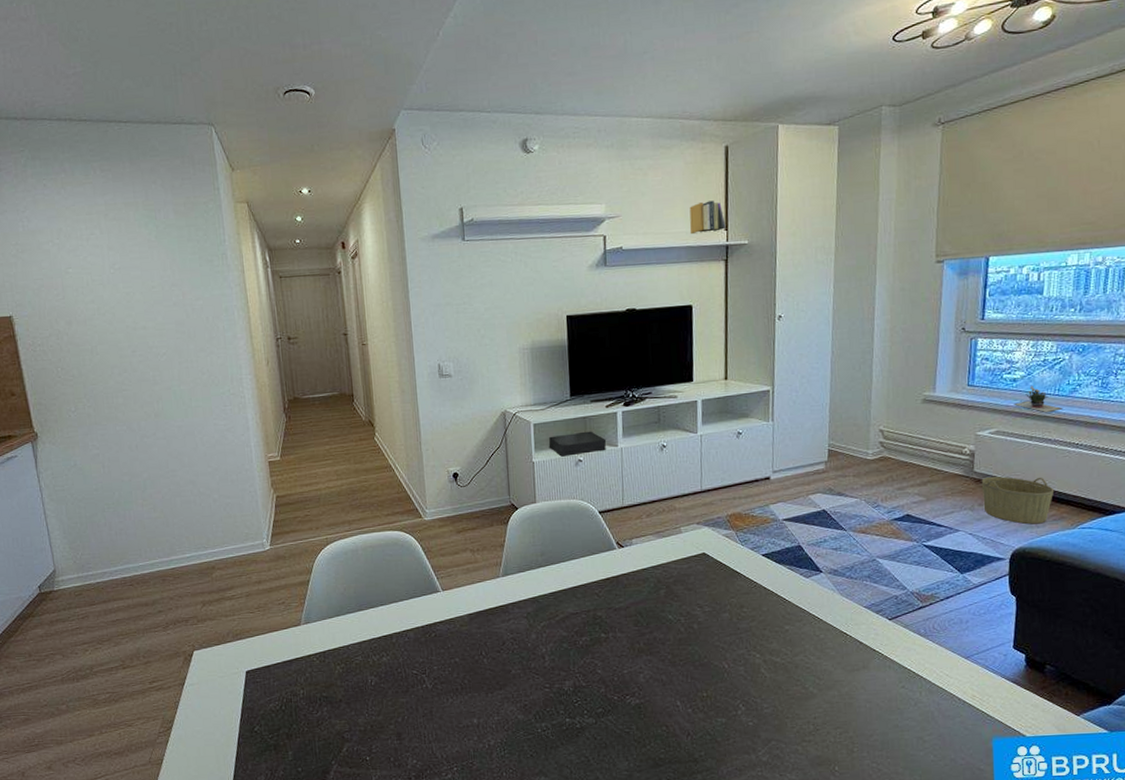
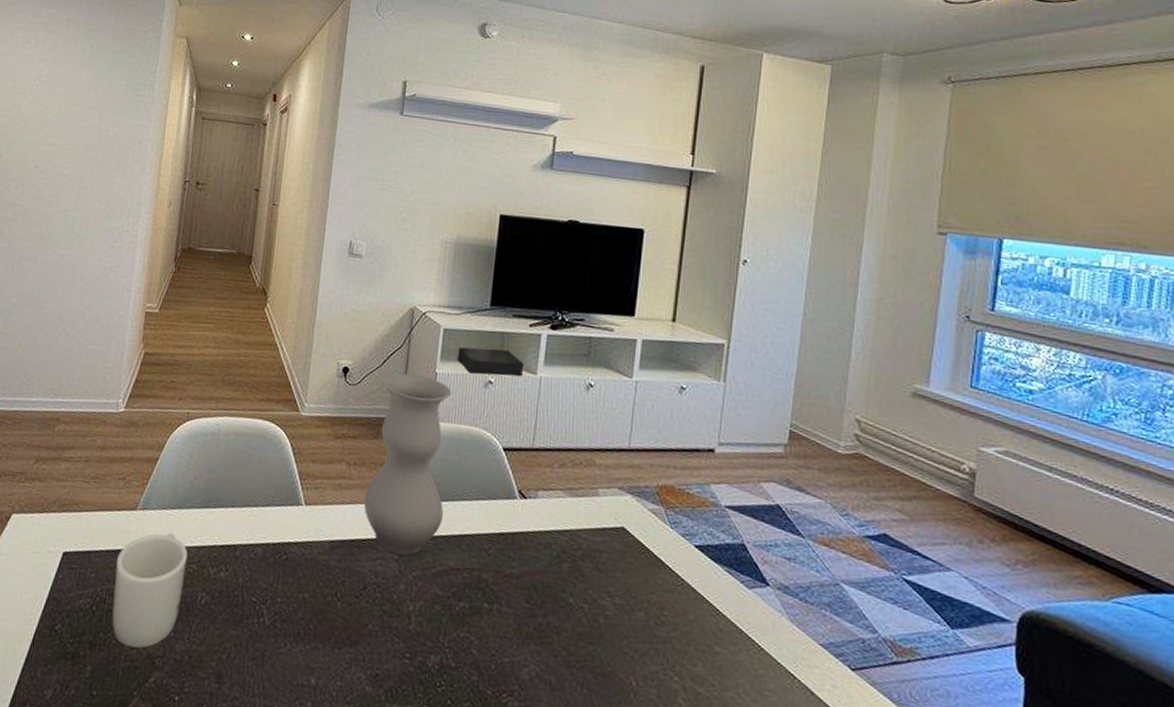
mug: none [293,636,356,730] -> present [111,532,188,649]
vase: none [489,467,559,613] -> present [364,373,452,557]
books: present [689,200,726,235] -> none [650,119,693,154]
basket: present [981,476,1055,525] -> none [983,507,1080,585]
potted flower: present [1014,386,1062,413] -> none [1029,403,1093,442]

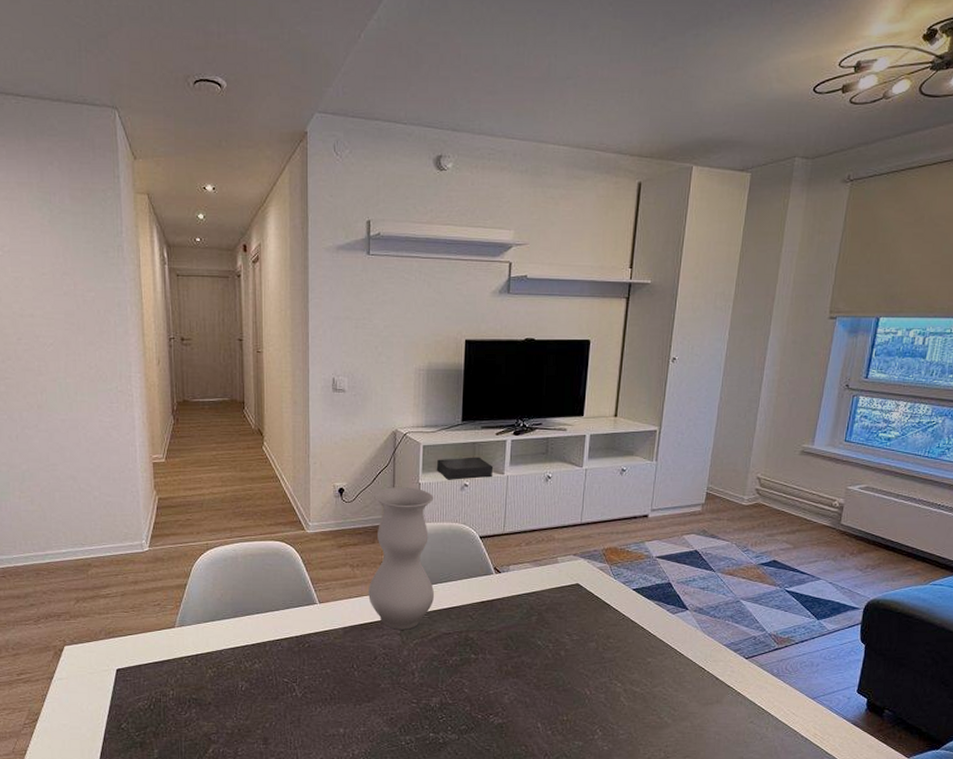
mug: present [111,532,188,649] -> none [164,640,225,730]

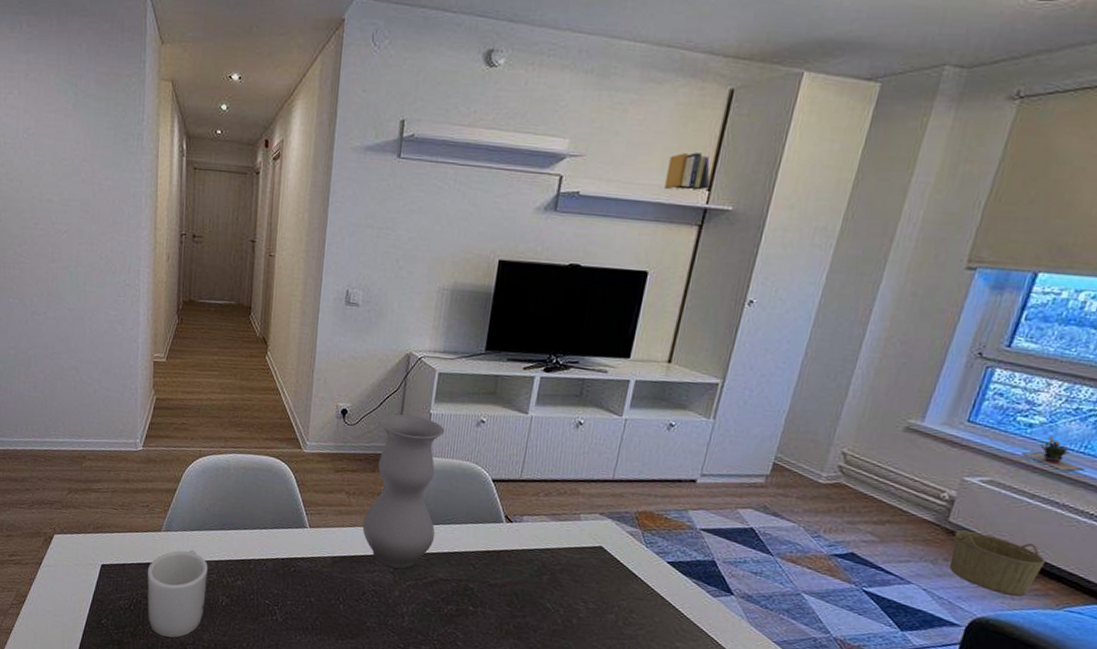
mug: none [164,640,225,730] -> present [147,549,208,638]
game console: present [436,457,494,480] -> none [450,389,517,417]
books: none [595,237,631,269] -> present [663,152,710,191]
basket: none [845,531,913,578] -> present [949,530,1046,597]
potted flower: none [886,446,930,473] -> present [1022,436,1085,472]

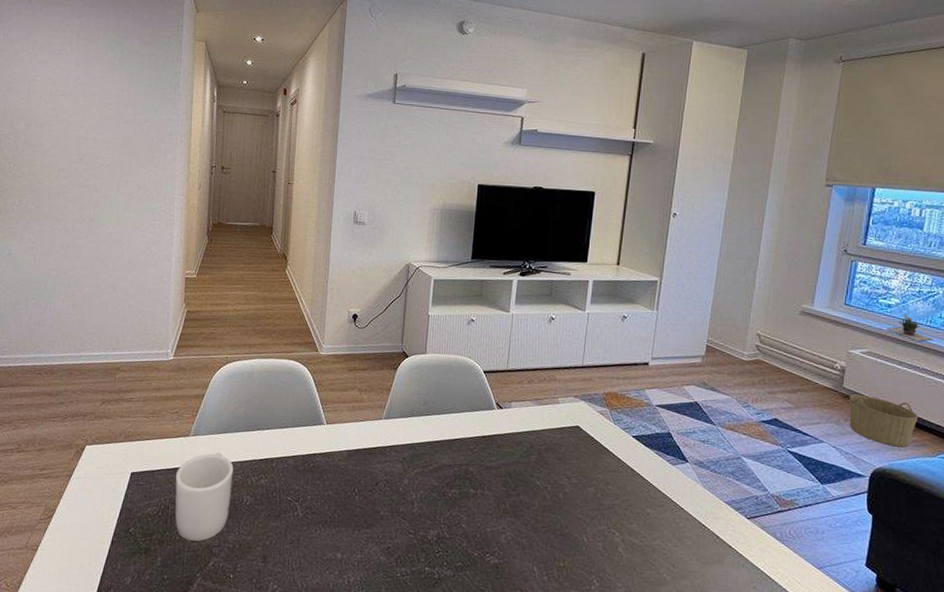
vase: present [362,414,445,570] -> none [374,316,442,458]
books: present [663,152,710,191] -> none [600,100,635,128]

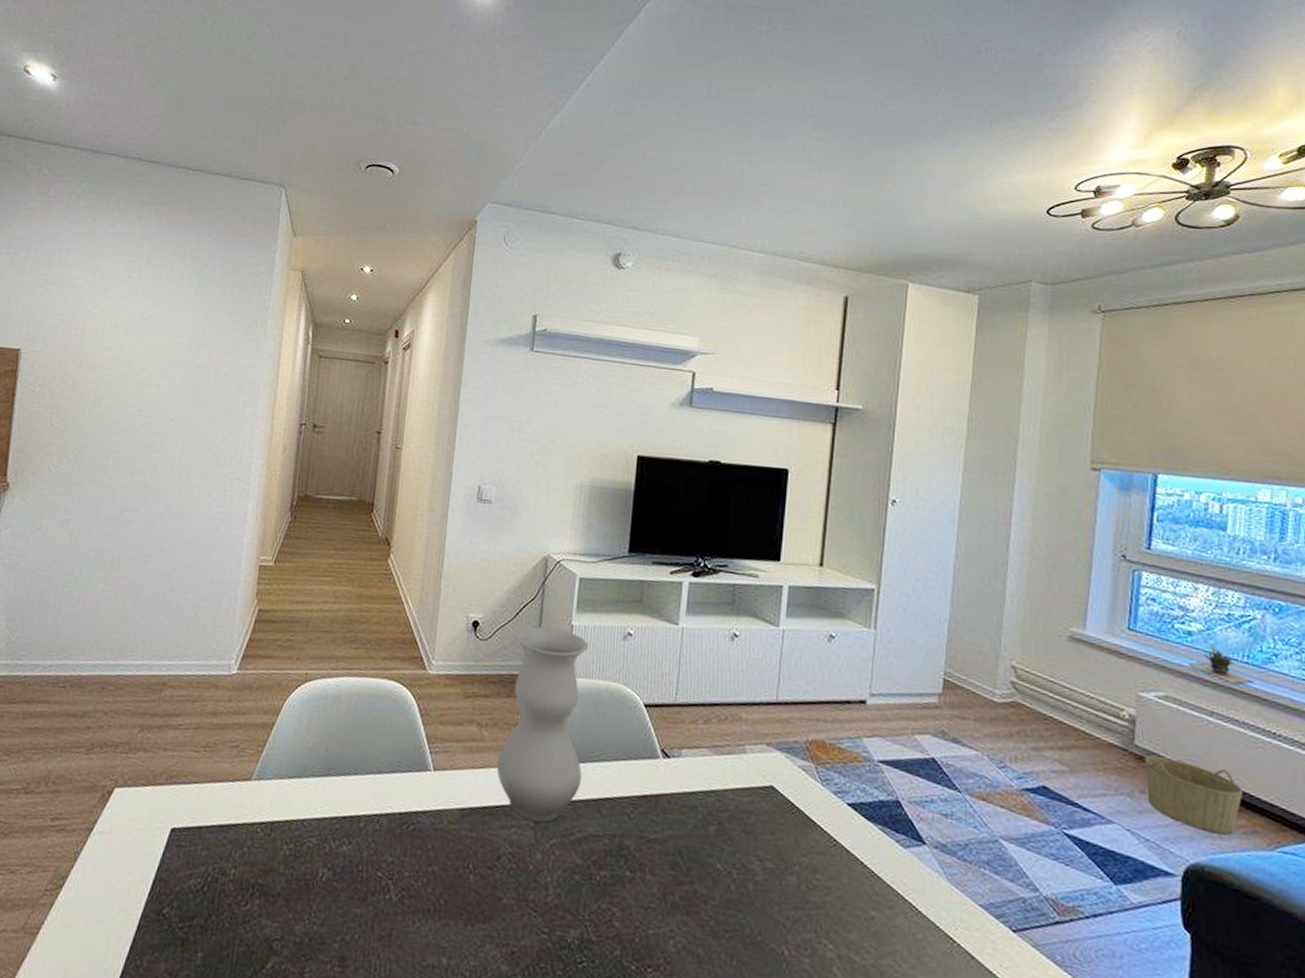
mug: present [174,452,234,541] -> none [224,804,307,932]
vase: none [374,316,442,458] -> present [496,626,589,823]

